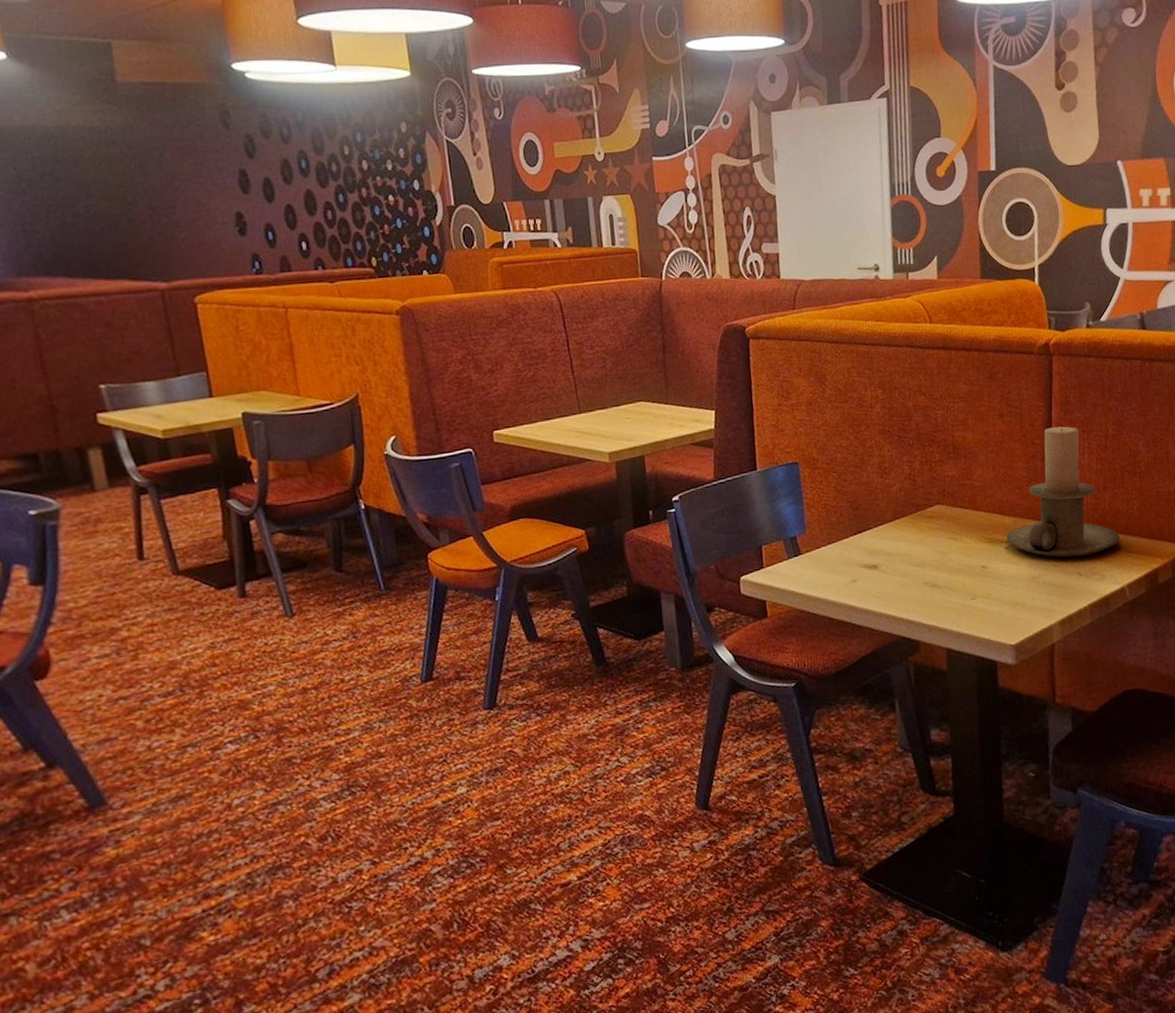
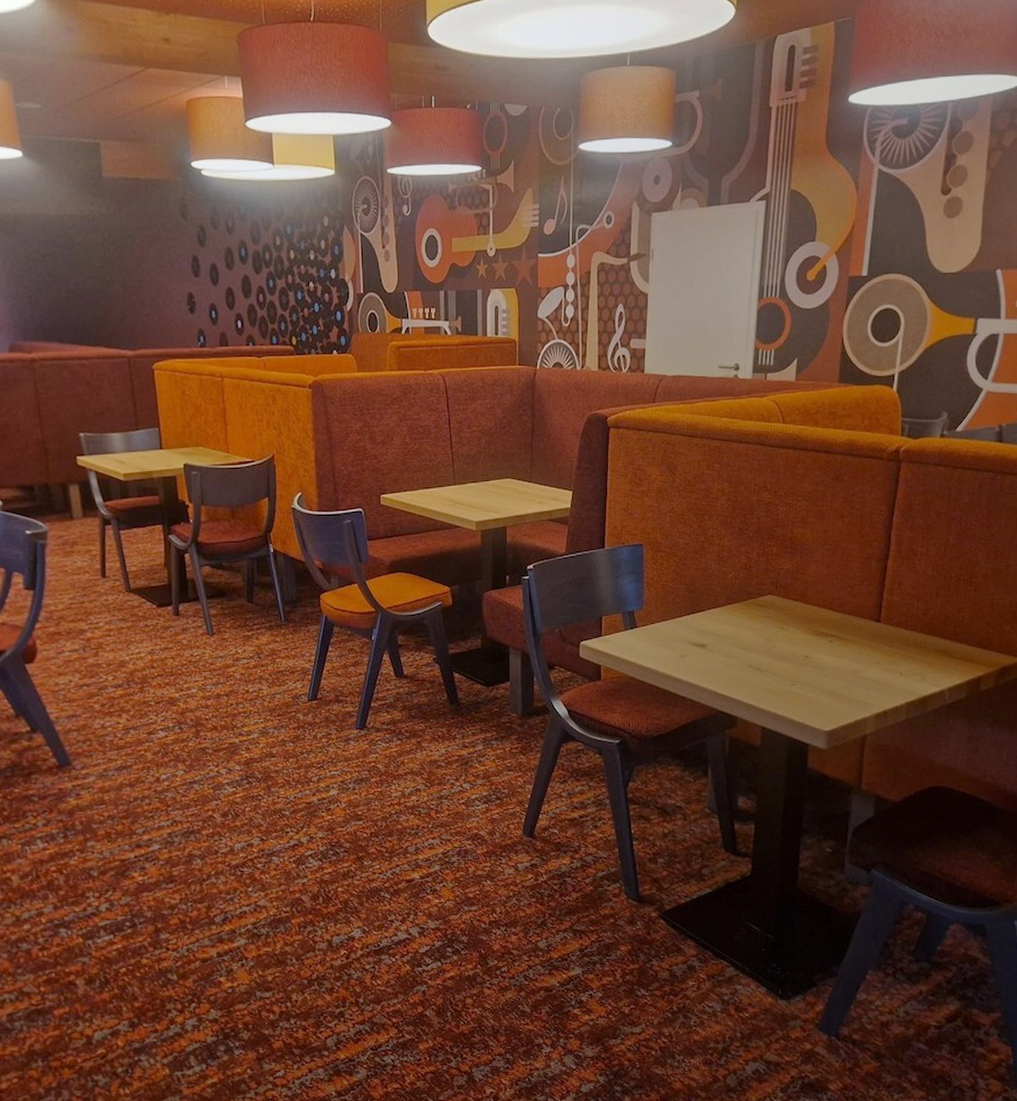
candle holder: present [1006,426,1120,558] -> none [832,532,946,657]

